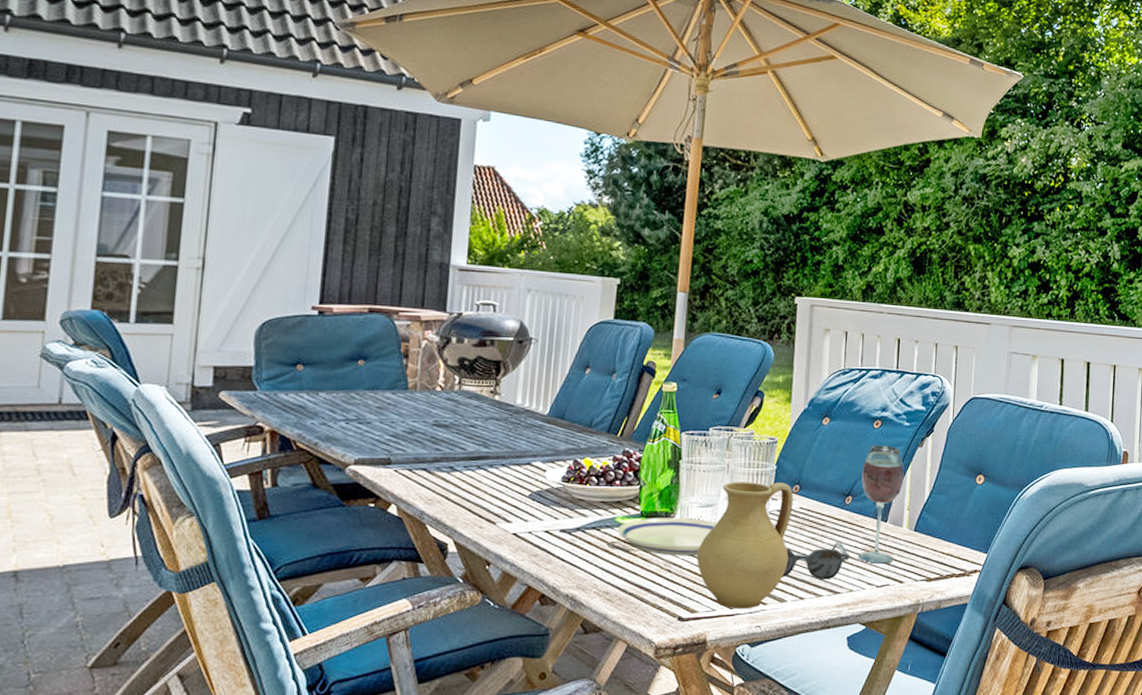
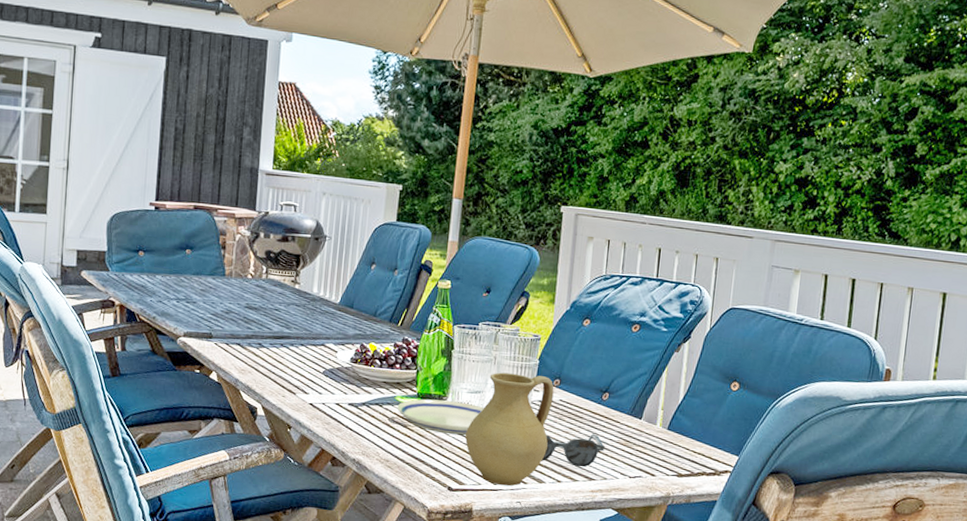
wineglass: present [858,445,905,564] -> none [613,347,660,457]

